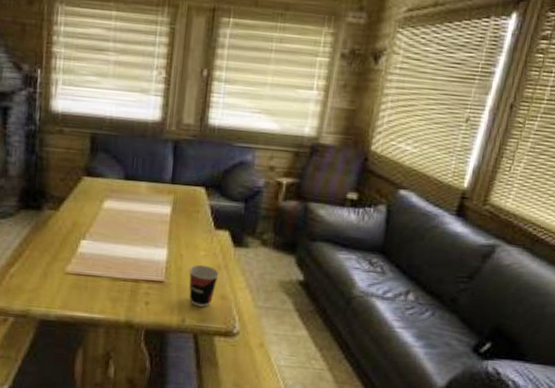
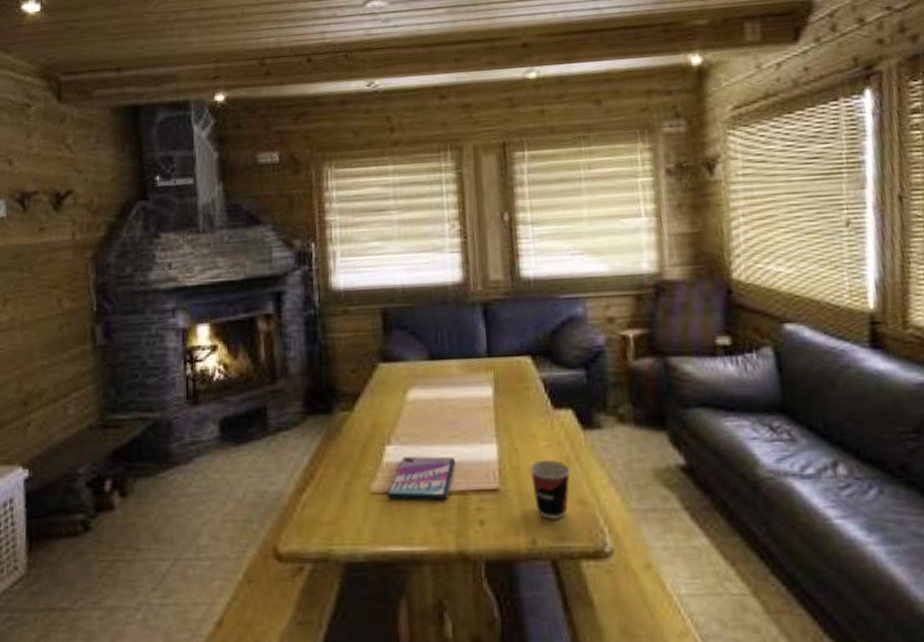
video game case: none [78,250,134,284] -> present [387,456,455,500]

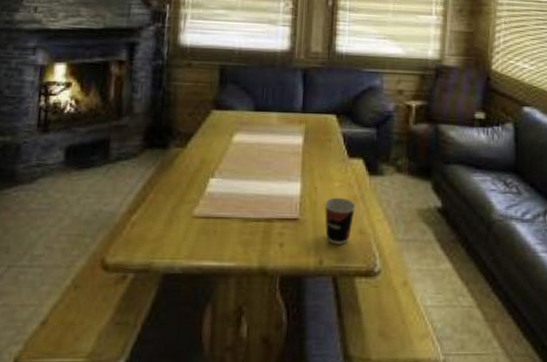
video game case: present [387,456,455,500] -> none [206,189,266,225]

